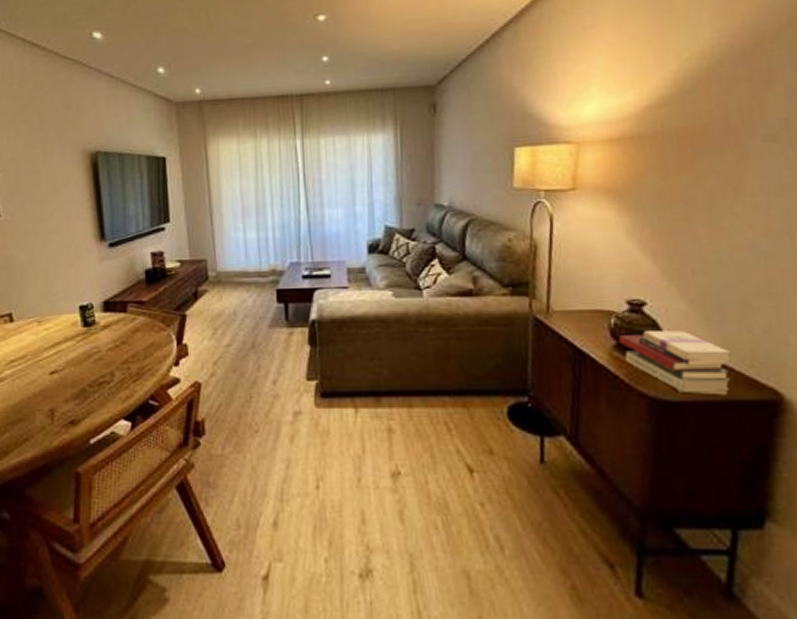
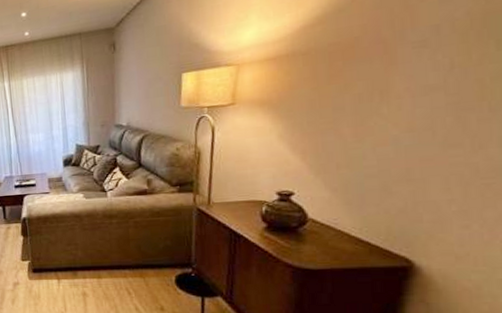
books: present [618,330,731,396] -> none [268,214,368,264]

